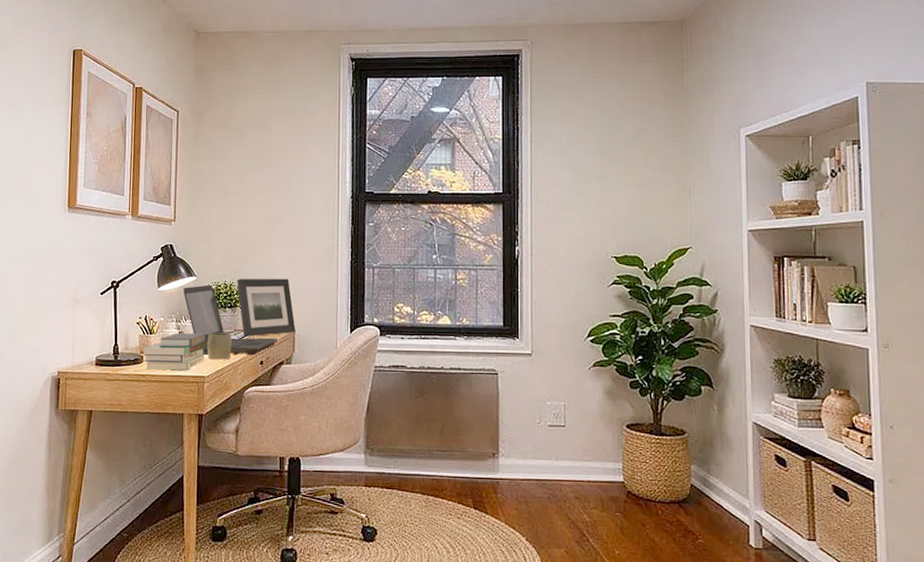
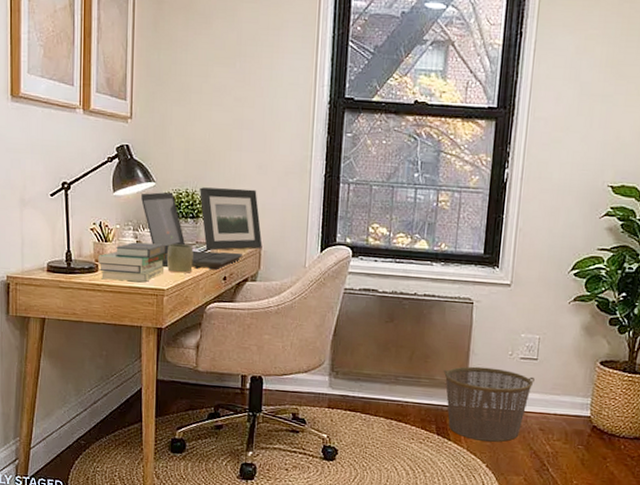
basket: none [475,436,564,514] -> present [443,366,535,442]

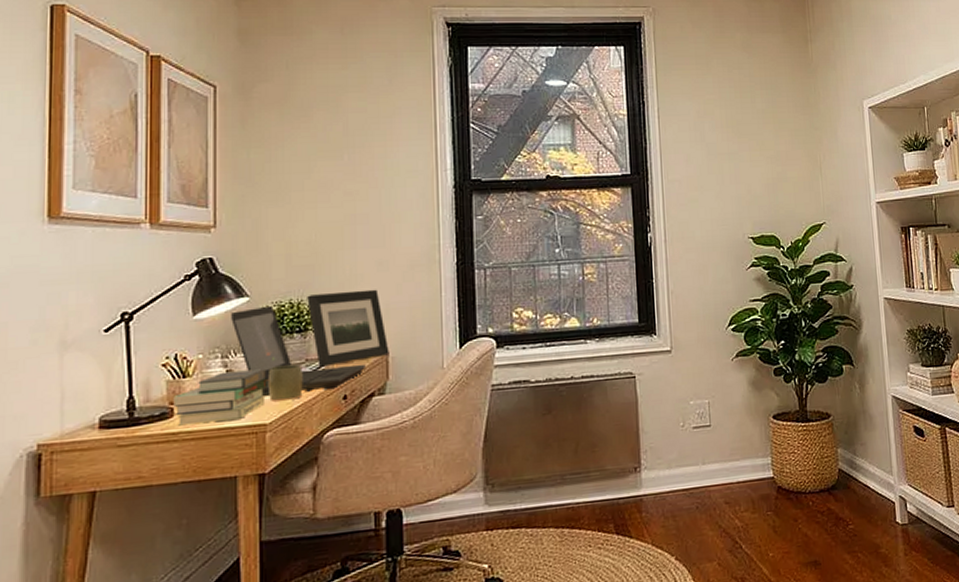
basket: present [443,366,535,442] -> none [613,444,711,531]

